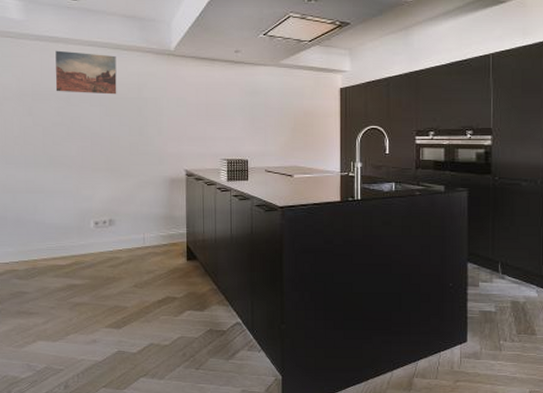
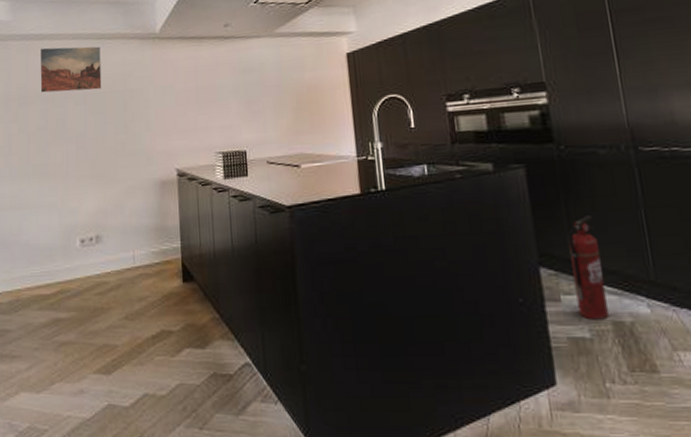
fire extinguisher: none [490,229,511,300] -> present [568,216,609,320]

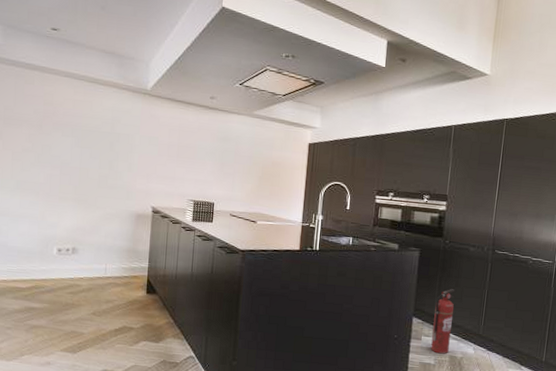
wall art: present [40,46,102,93] -> none [28,77,92,127]

